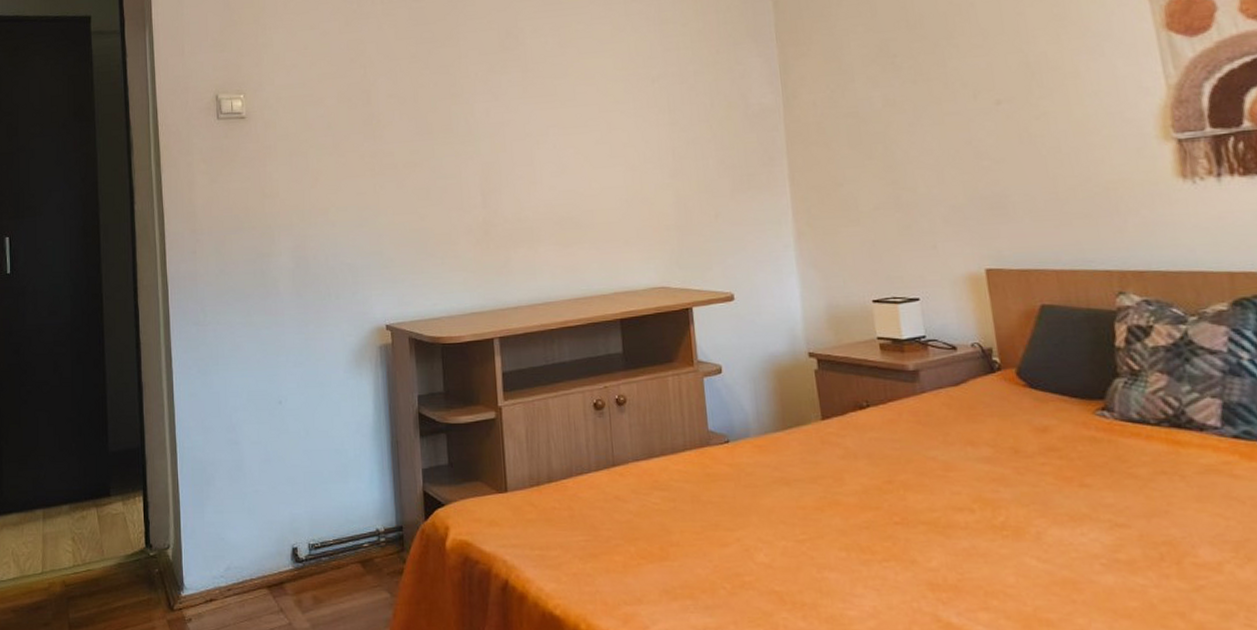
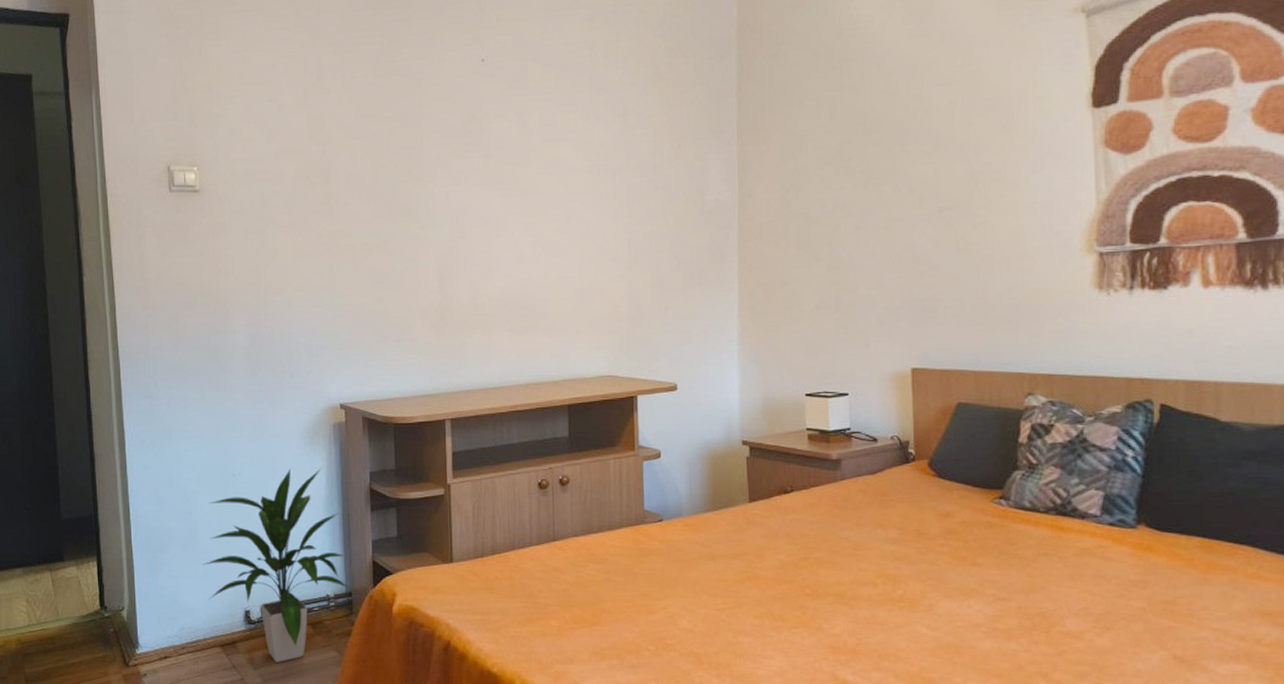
indoor plant: none [249,391,400,605] -> present [202,467,349,662]

